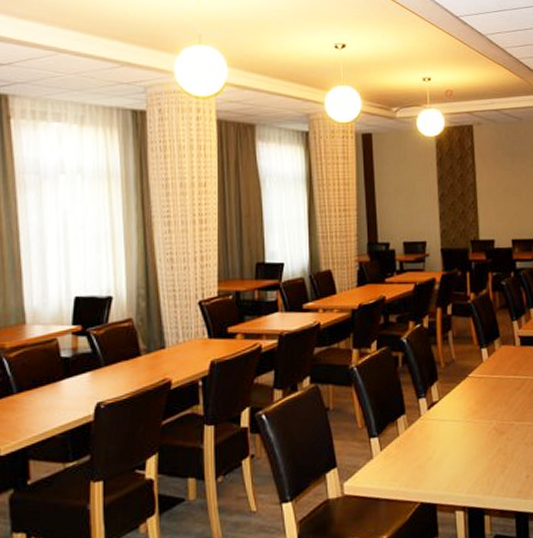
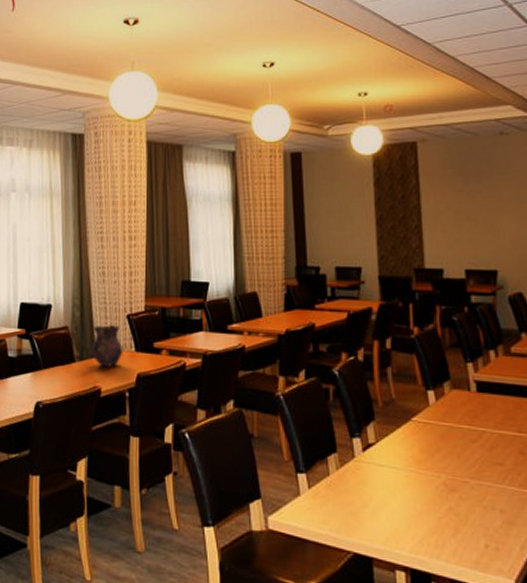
vase: none [160,313,195,358] -> present [92,325,123,368]

